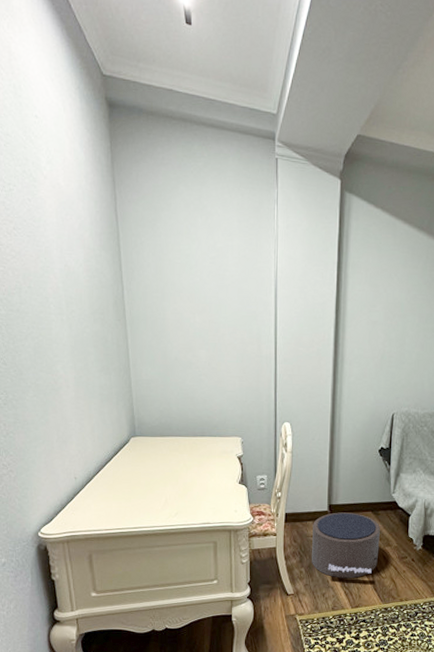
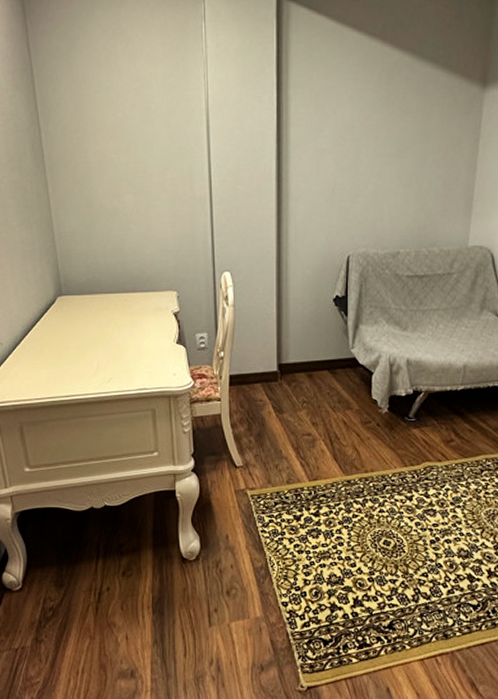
pouf: present [312,512,380,579] -> none [261,372,338,448]

